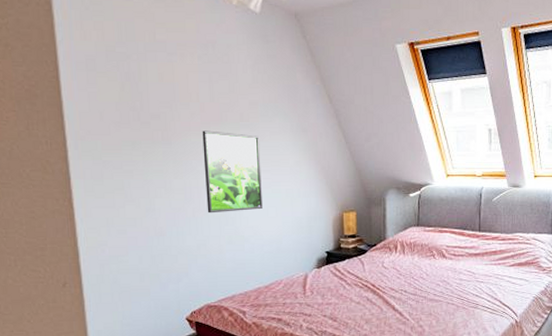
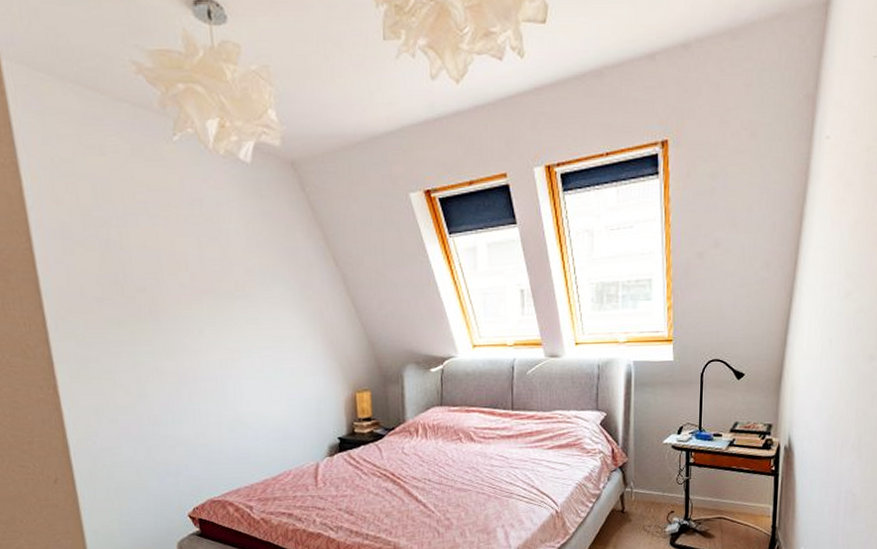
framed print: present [202,130,262,214] -> none [193,303,265,398]

